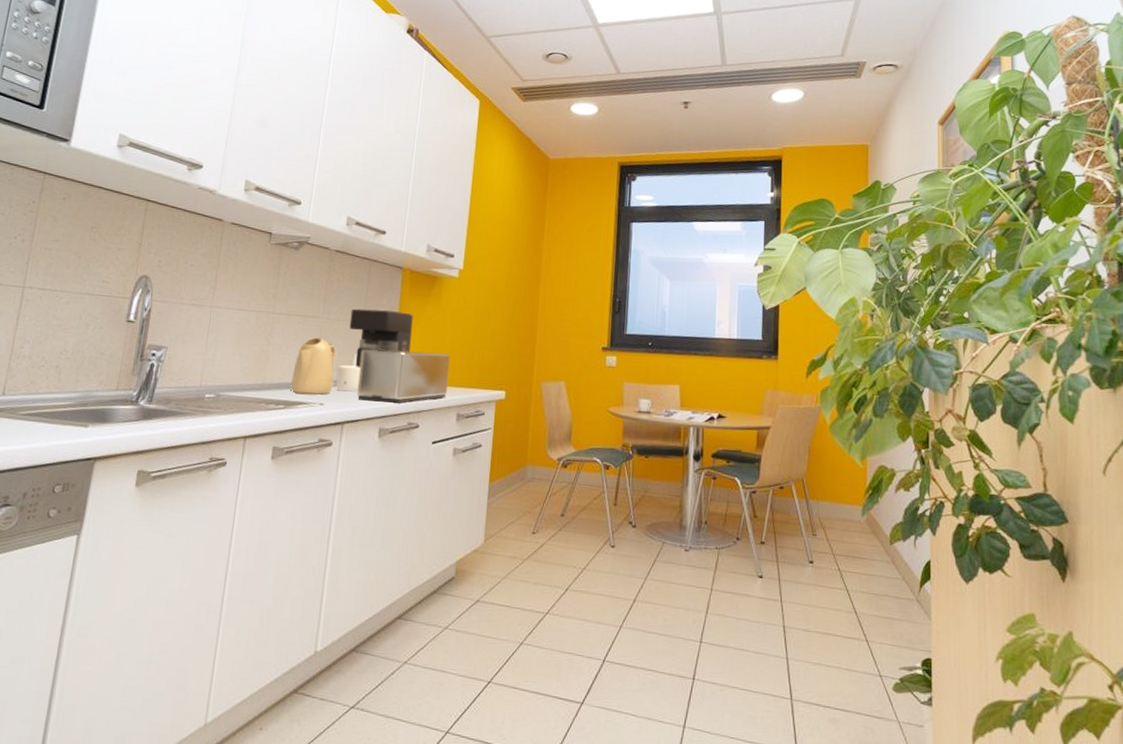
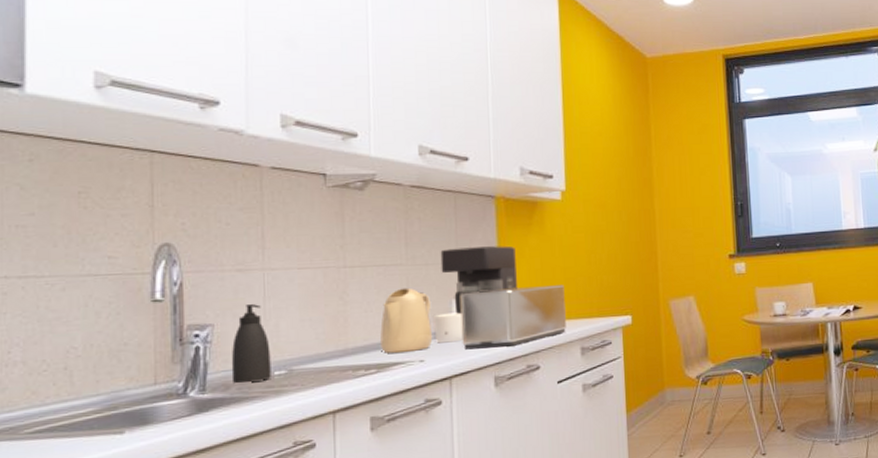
soap dispenser: none [172,334,206,401] -> present [231,304,271,385]

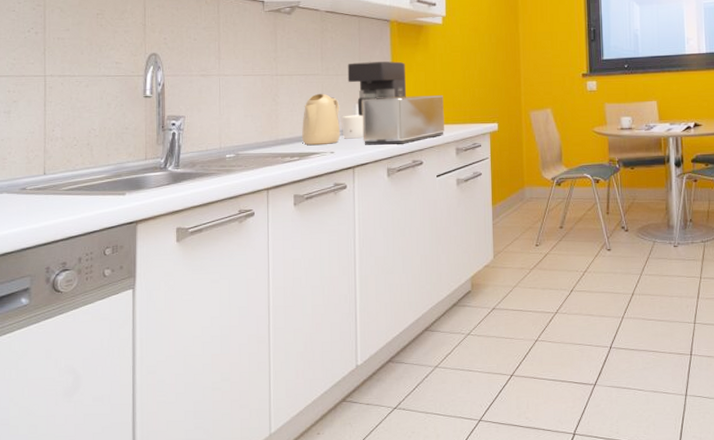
soap dispenser: present [231,304,271,385] -> none [196,102,224,163]

